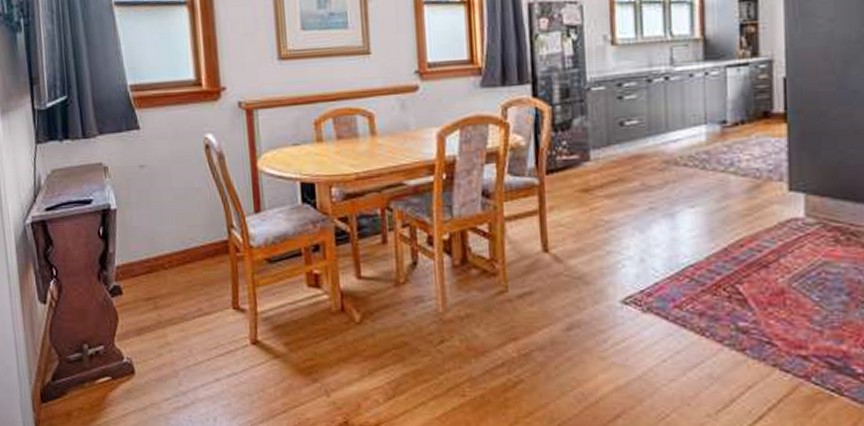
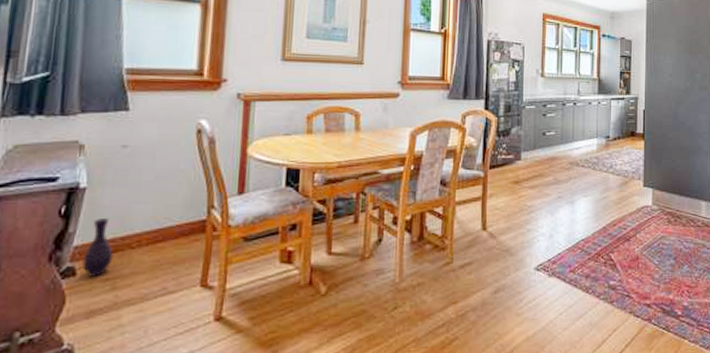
vase: none [125,238,151,296] -> present [82,217,113,277]

